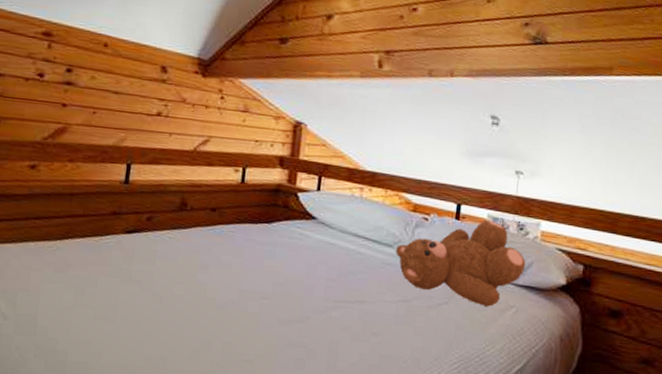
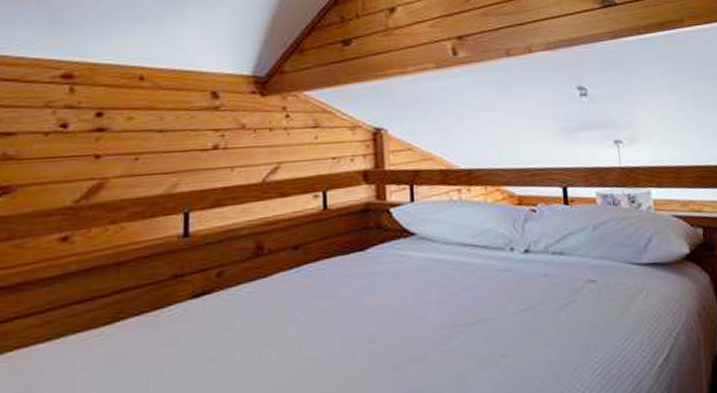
teddy bear: present [396,219,526,307] -> none [509,198,646,296]

